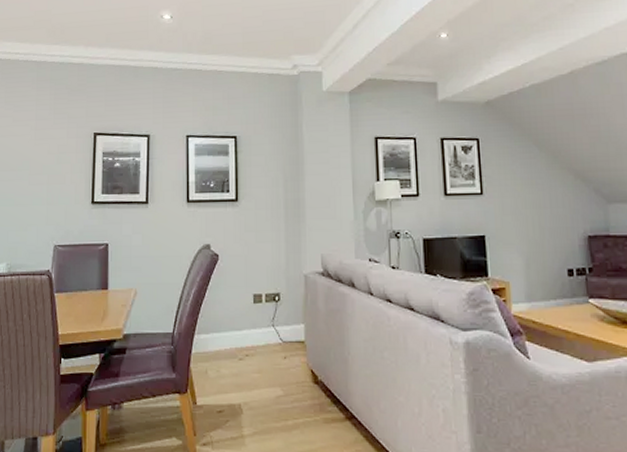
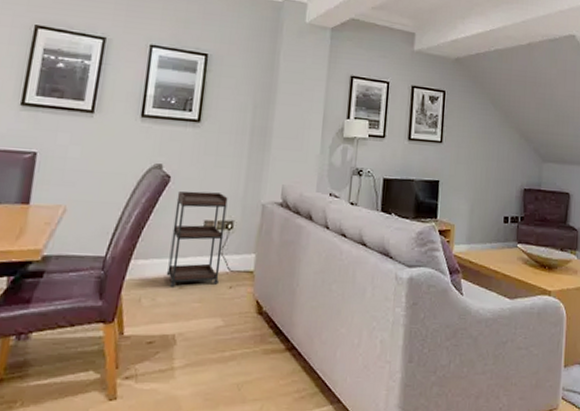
shelving unit: none [226,267,273,359] -> present [166,191,228,287]

